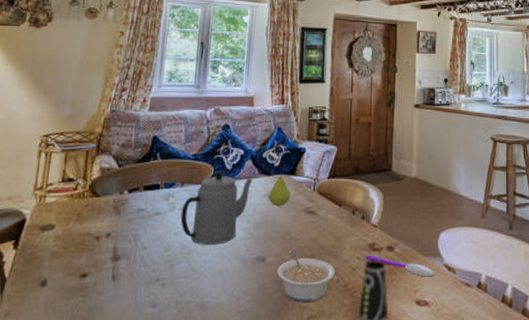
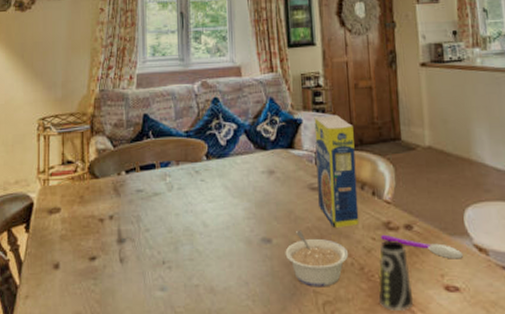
teapot: present [180,171,253,245] -> none [179,147,249,226]
fruit: present [268,172,291,207] -> none [266,146,292,184]
legume: none [313,145,351,248] -> present [314,114,359,228]

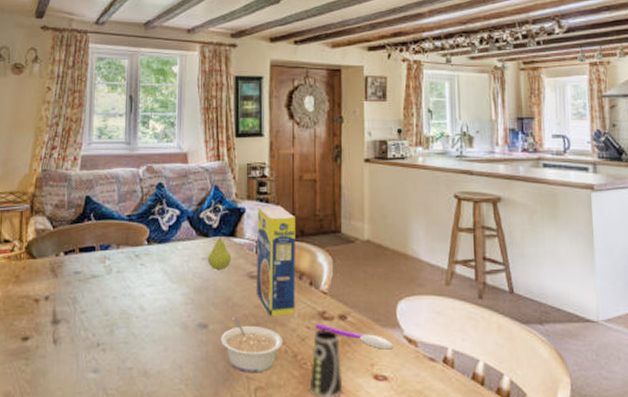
fruit: none [266,146,292,184] -> present [207,234,232,271]

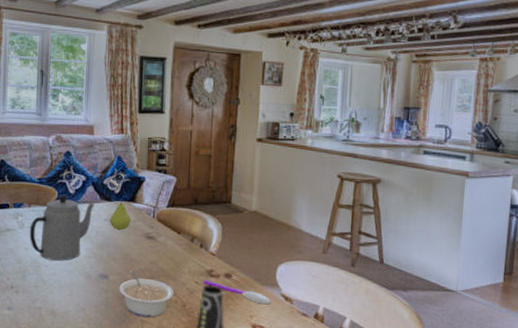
teapot: none [118,232,190,310] -> present [29,194,95,261]
legume: present [257,205,295,316] -> none [152,176,190,271]

